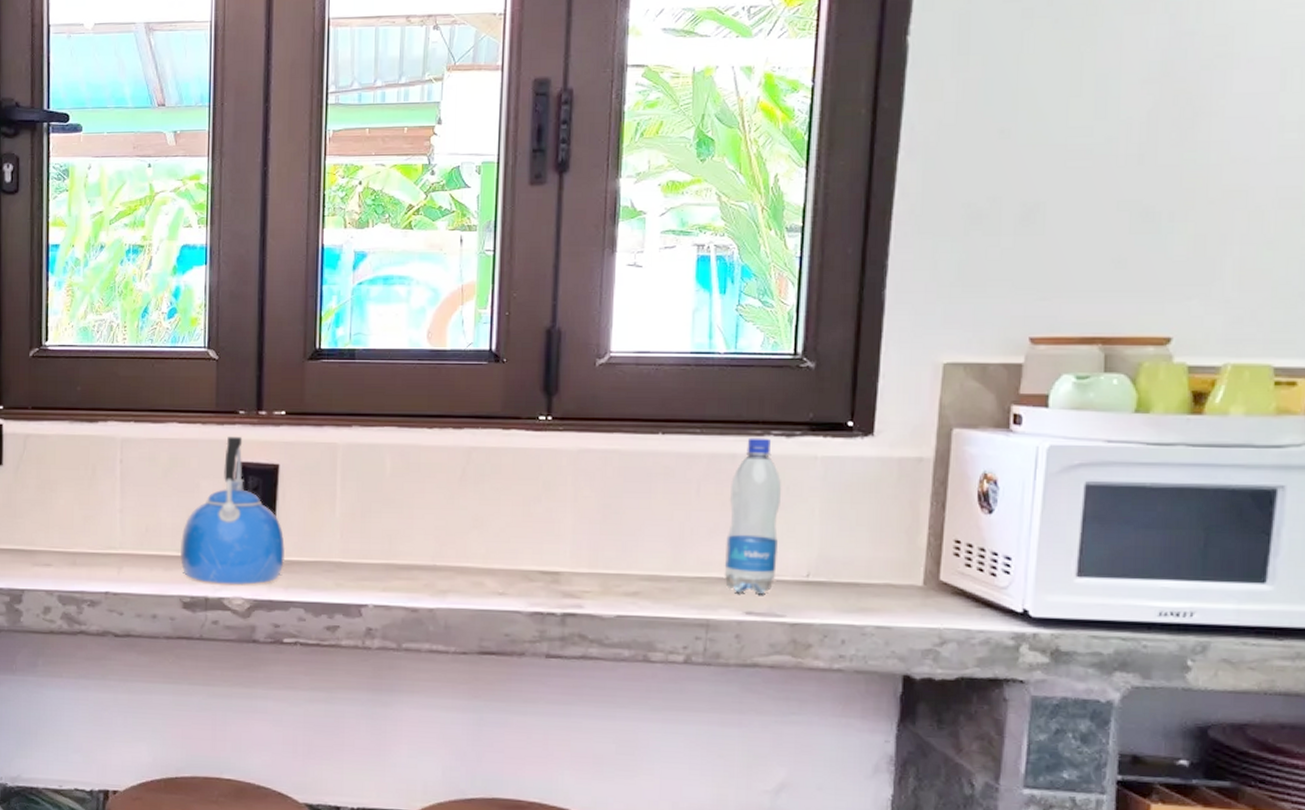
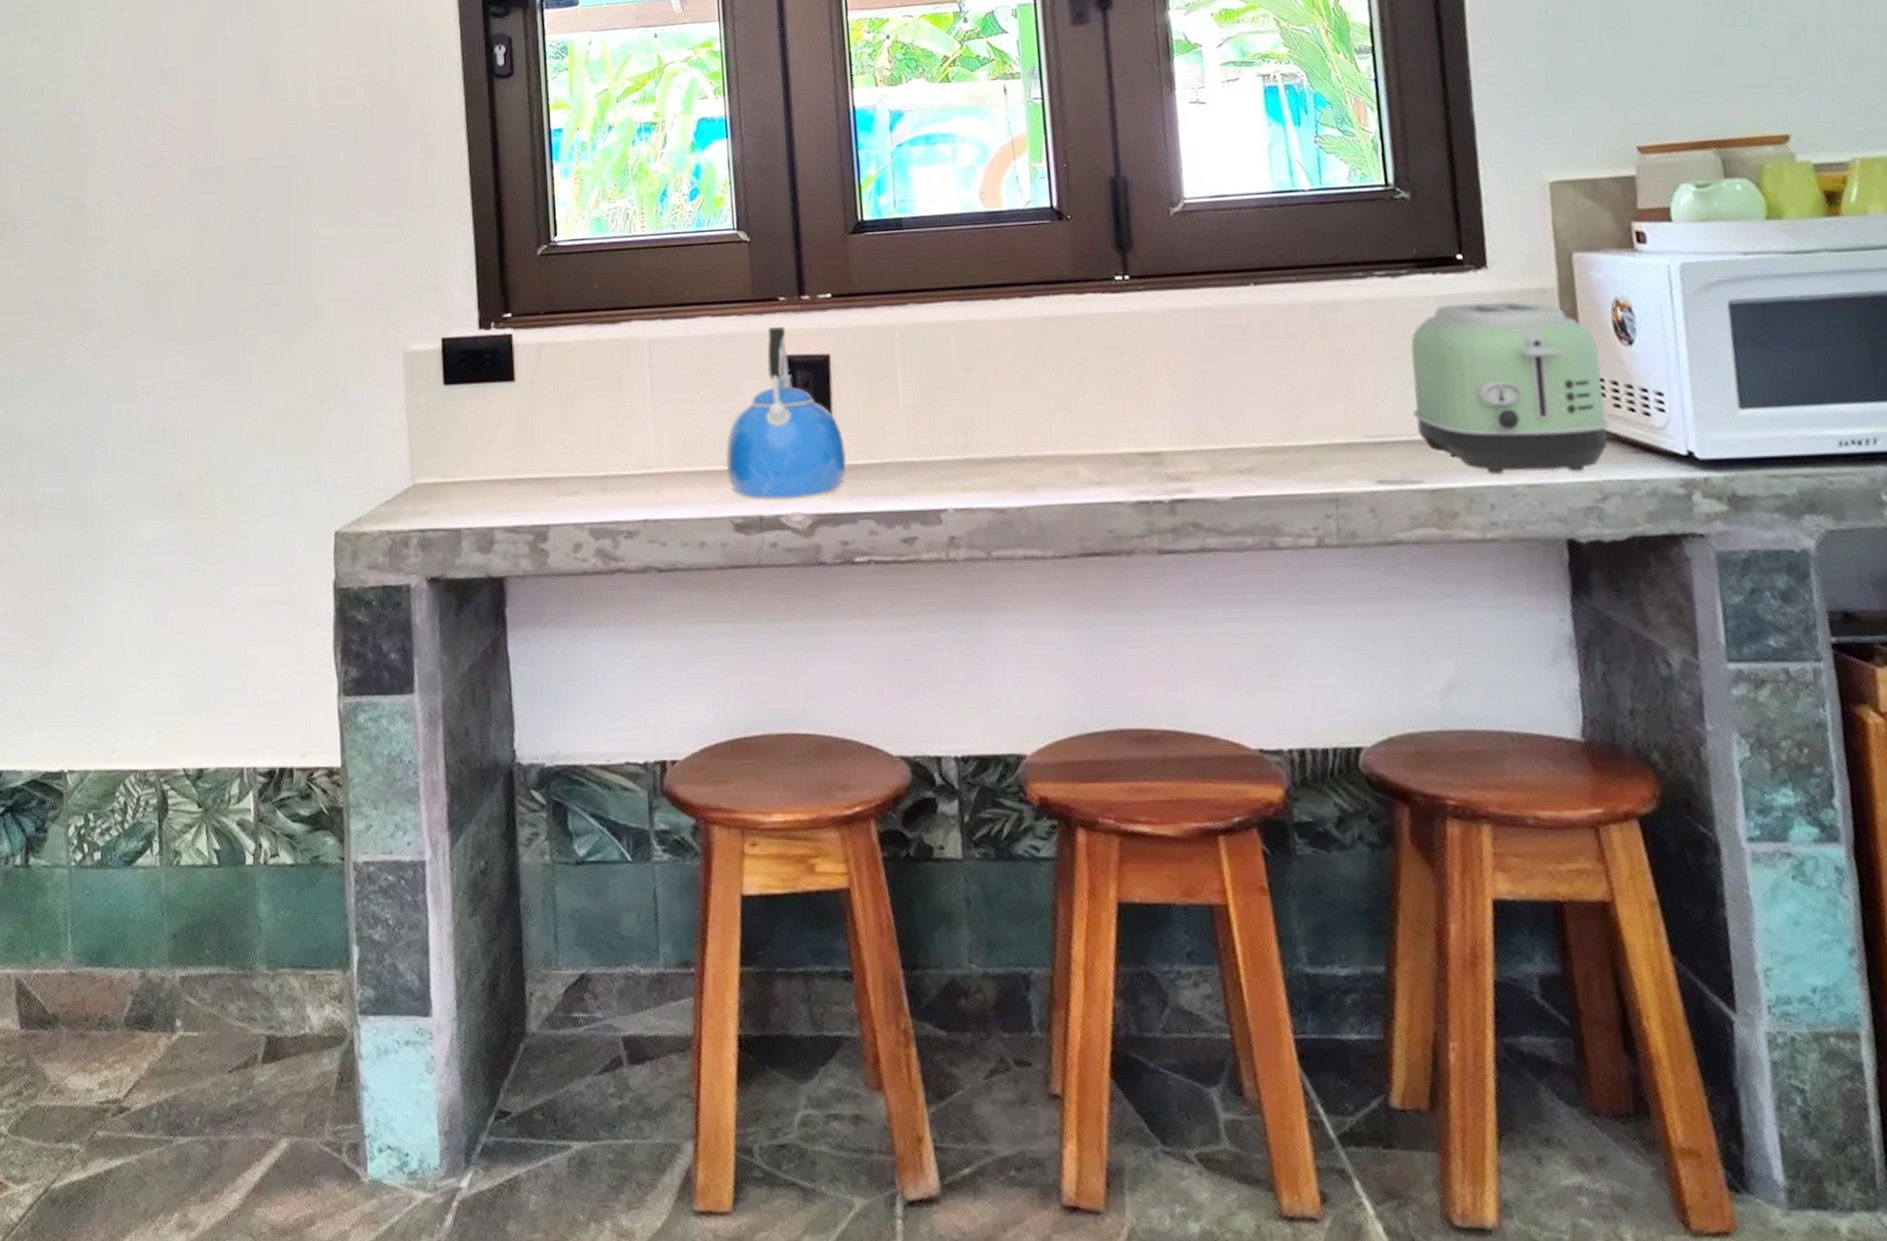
bottle: present [724,437,782,595] -> none [1338,280,1405,459]
toaster: none [786,465,960,619] -> present [1410,301,1610,474]

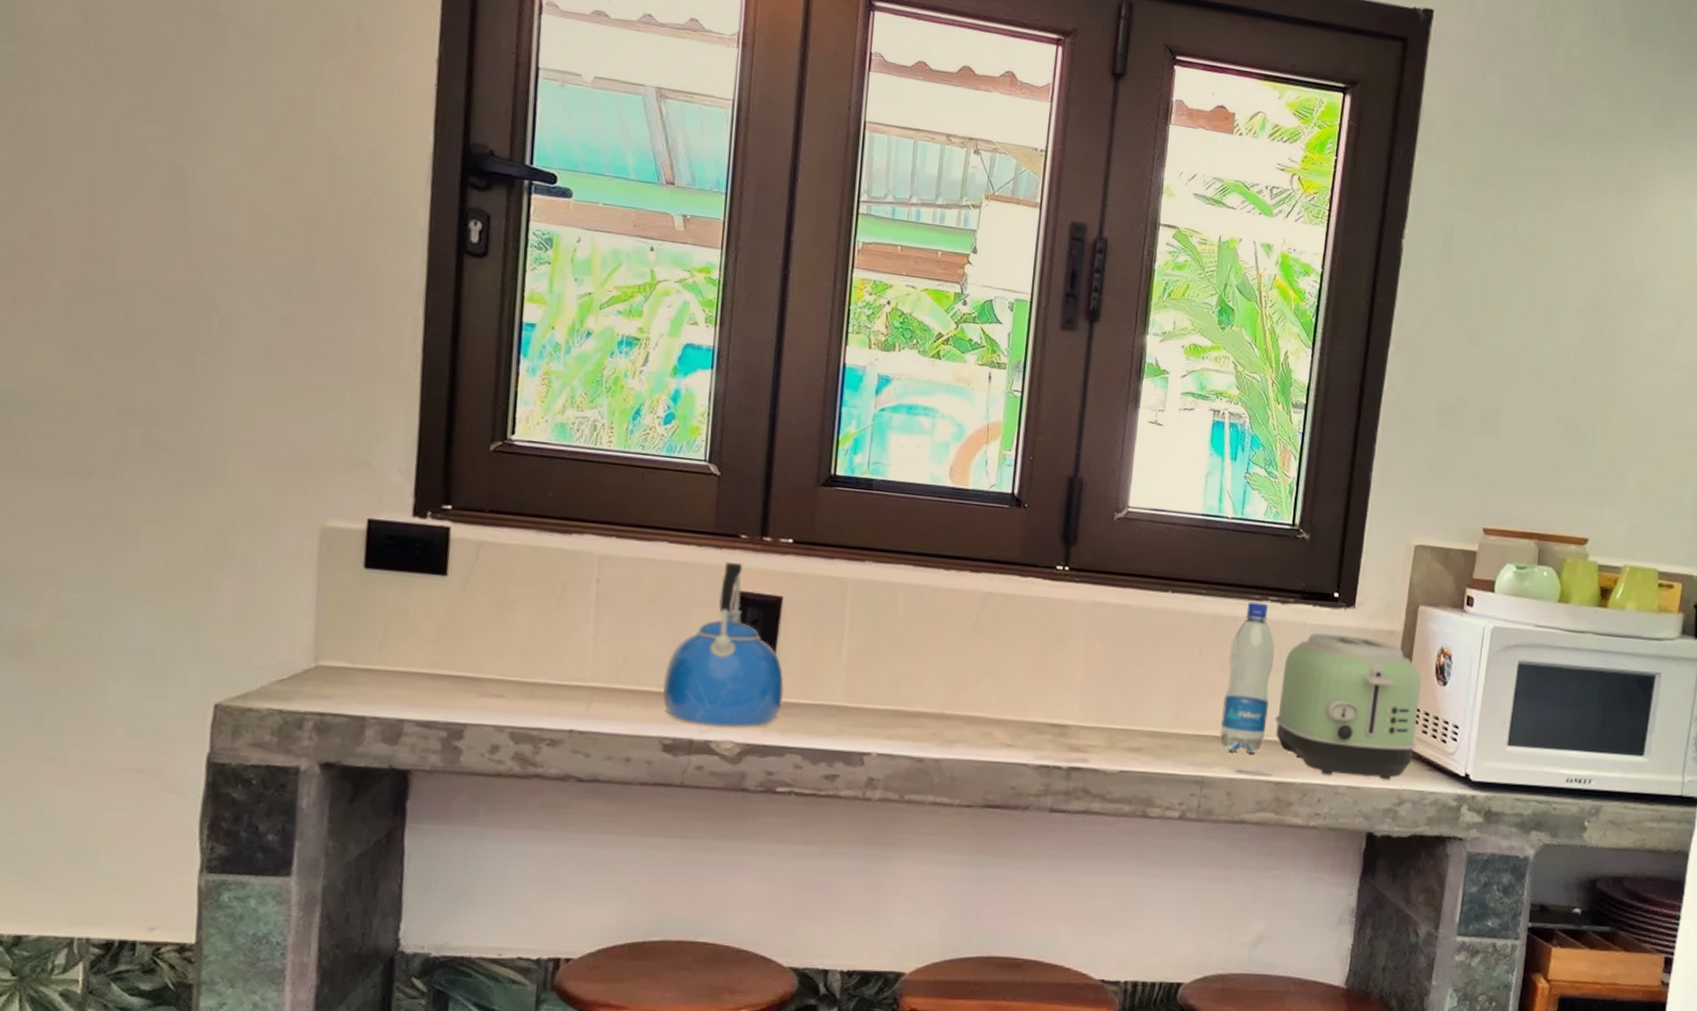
bottle: none [1338,280,1405,459] -> present [1220,601,1275,754]

